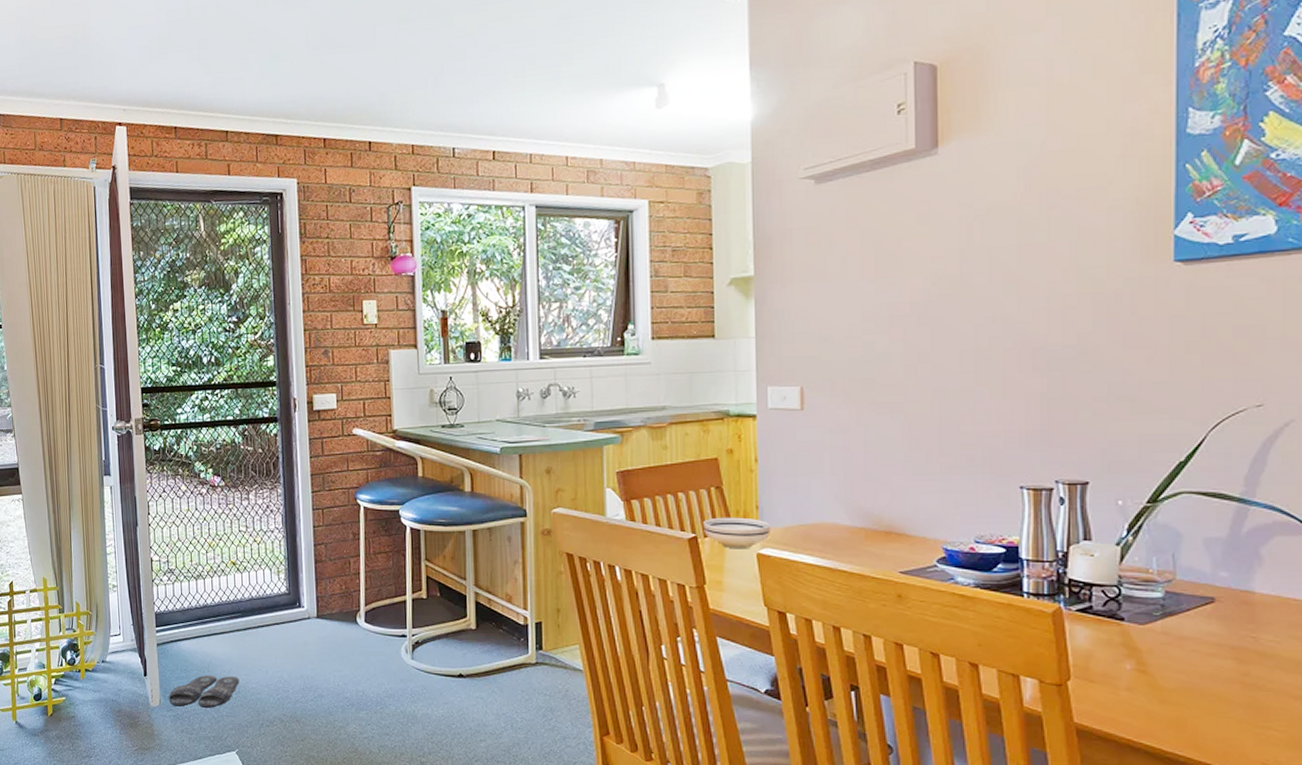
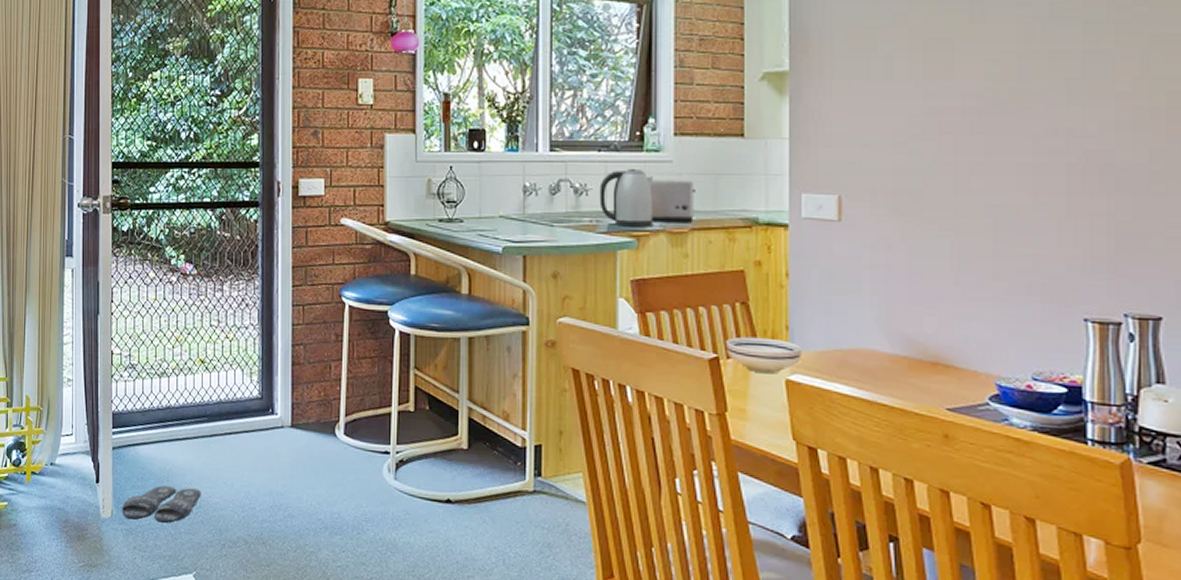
kettle: none [586,371,635,424] -> present [599,168,653,227]
toaster: none [632,379,672,419] -> present [651,179,695,223]

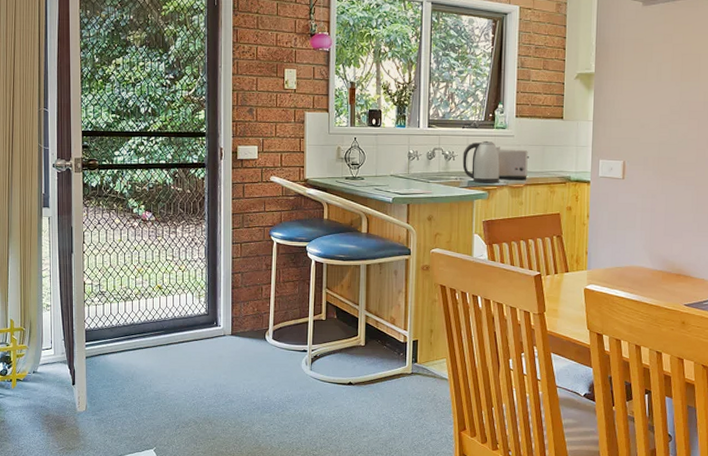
slippers: present [122,485,201,523] -> none [95,384,160,412]
bowl: present [725,336,802,374] -> none [545,259,595,285]

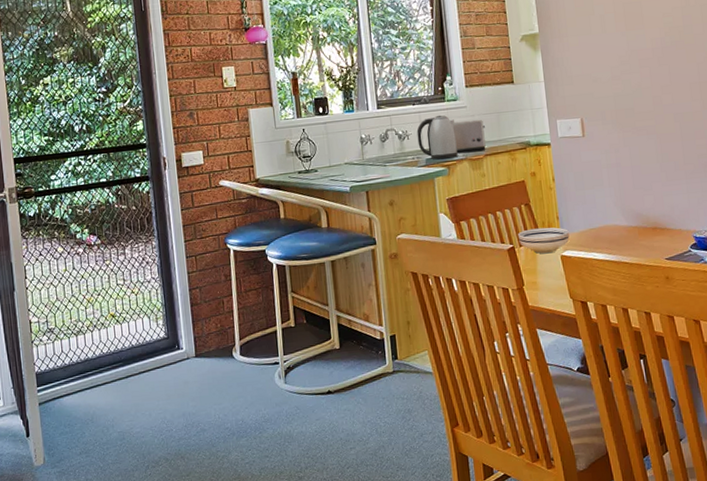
bowl: none [545,259,595,285] -> present [517,227,570,254]

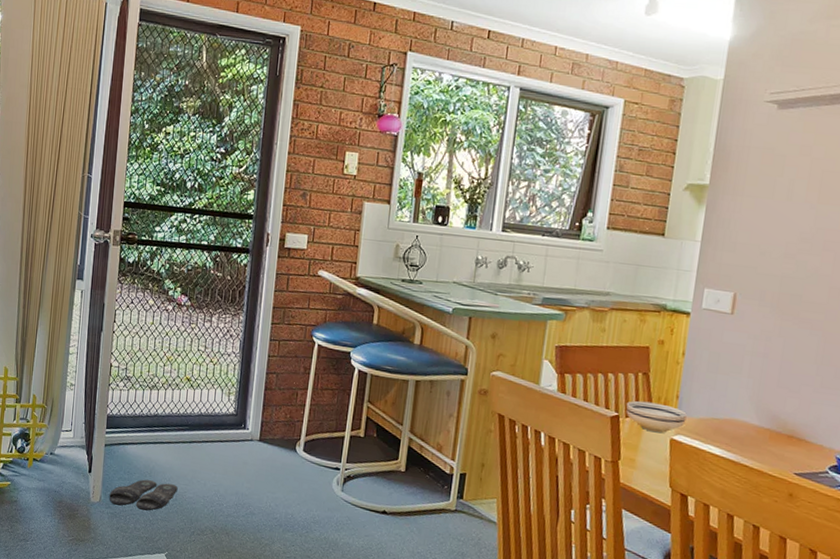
slippers: none [53,424,124,462] -> present [109,479,178,511]
kettle: present [416,115,458,160] -> none [538,252,585,304]
toaster: present [453,119,486,154] -> none [579,264,619,304]

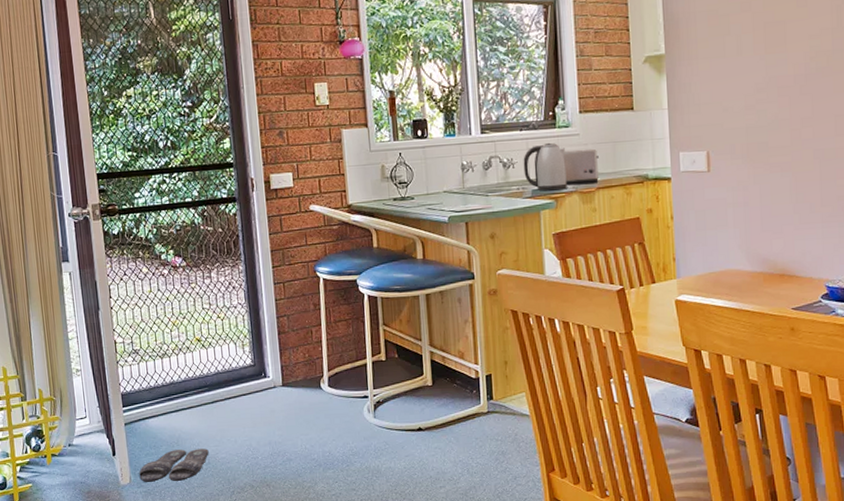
kettle: none [538,252,585,304] -> present [523,142,567,191]
toaster: none [579,264,619,304] -> present [564,148,599,186]
bowl: present [626,400,687,434] -> none [628,269,686,298]

